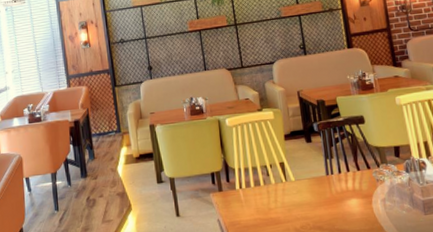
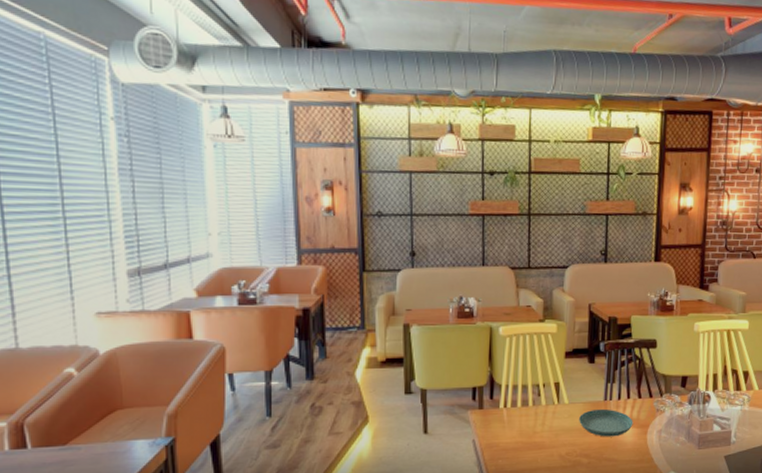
saucer: none [307,182,357,209] -> present [579,408,633,437]

